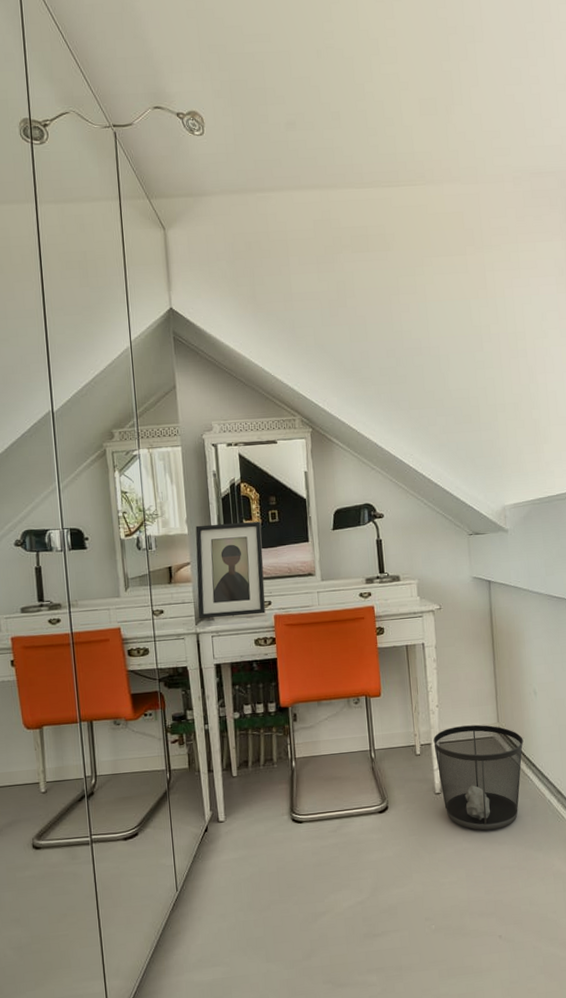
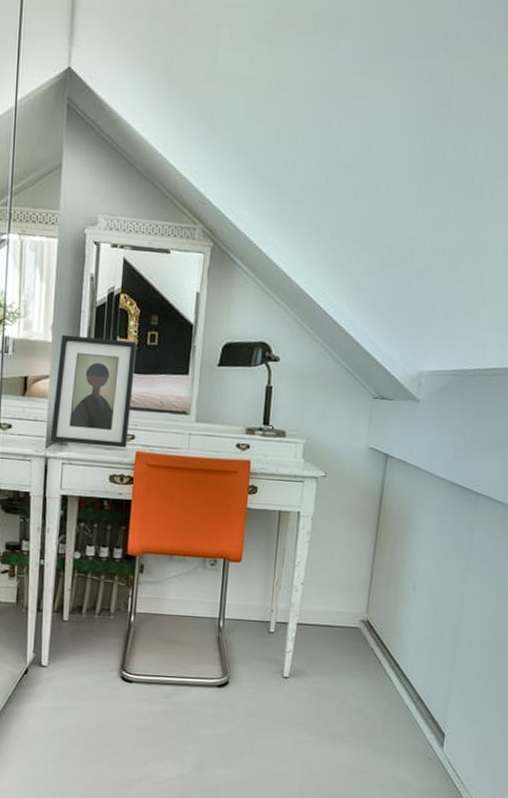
waste bin: present [433,724,524,831] -> none [290,609,392,726]

